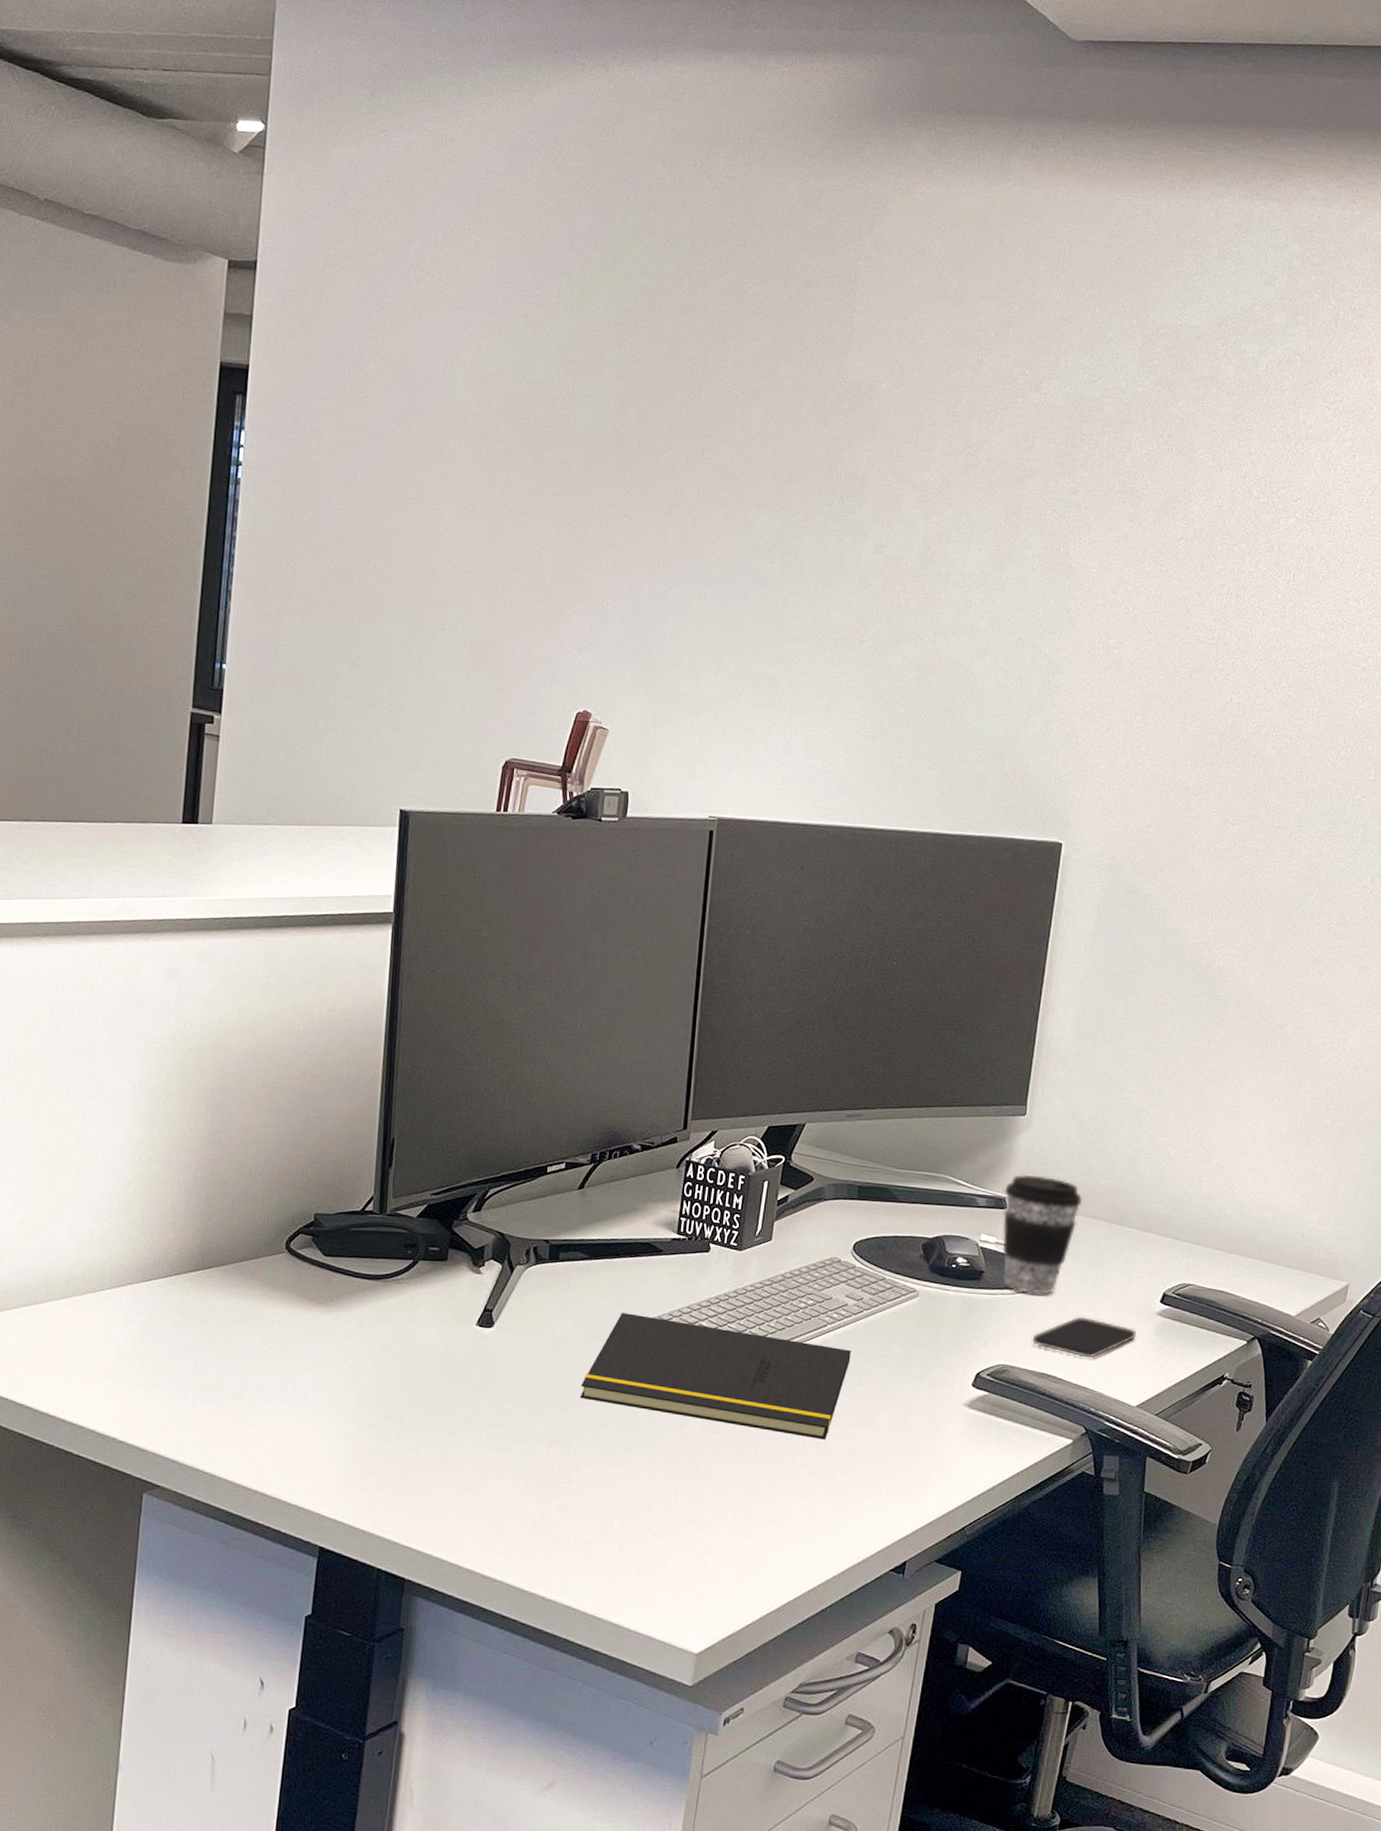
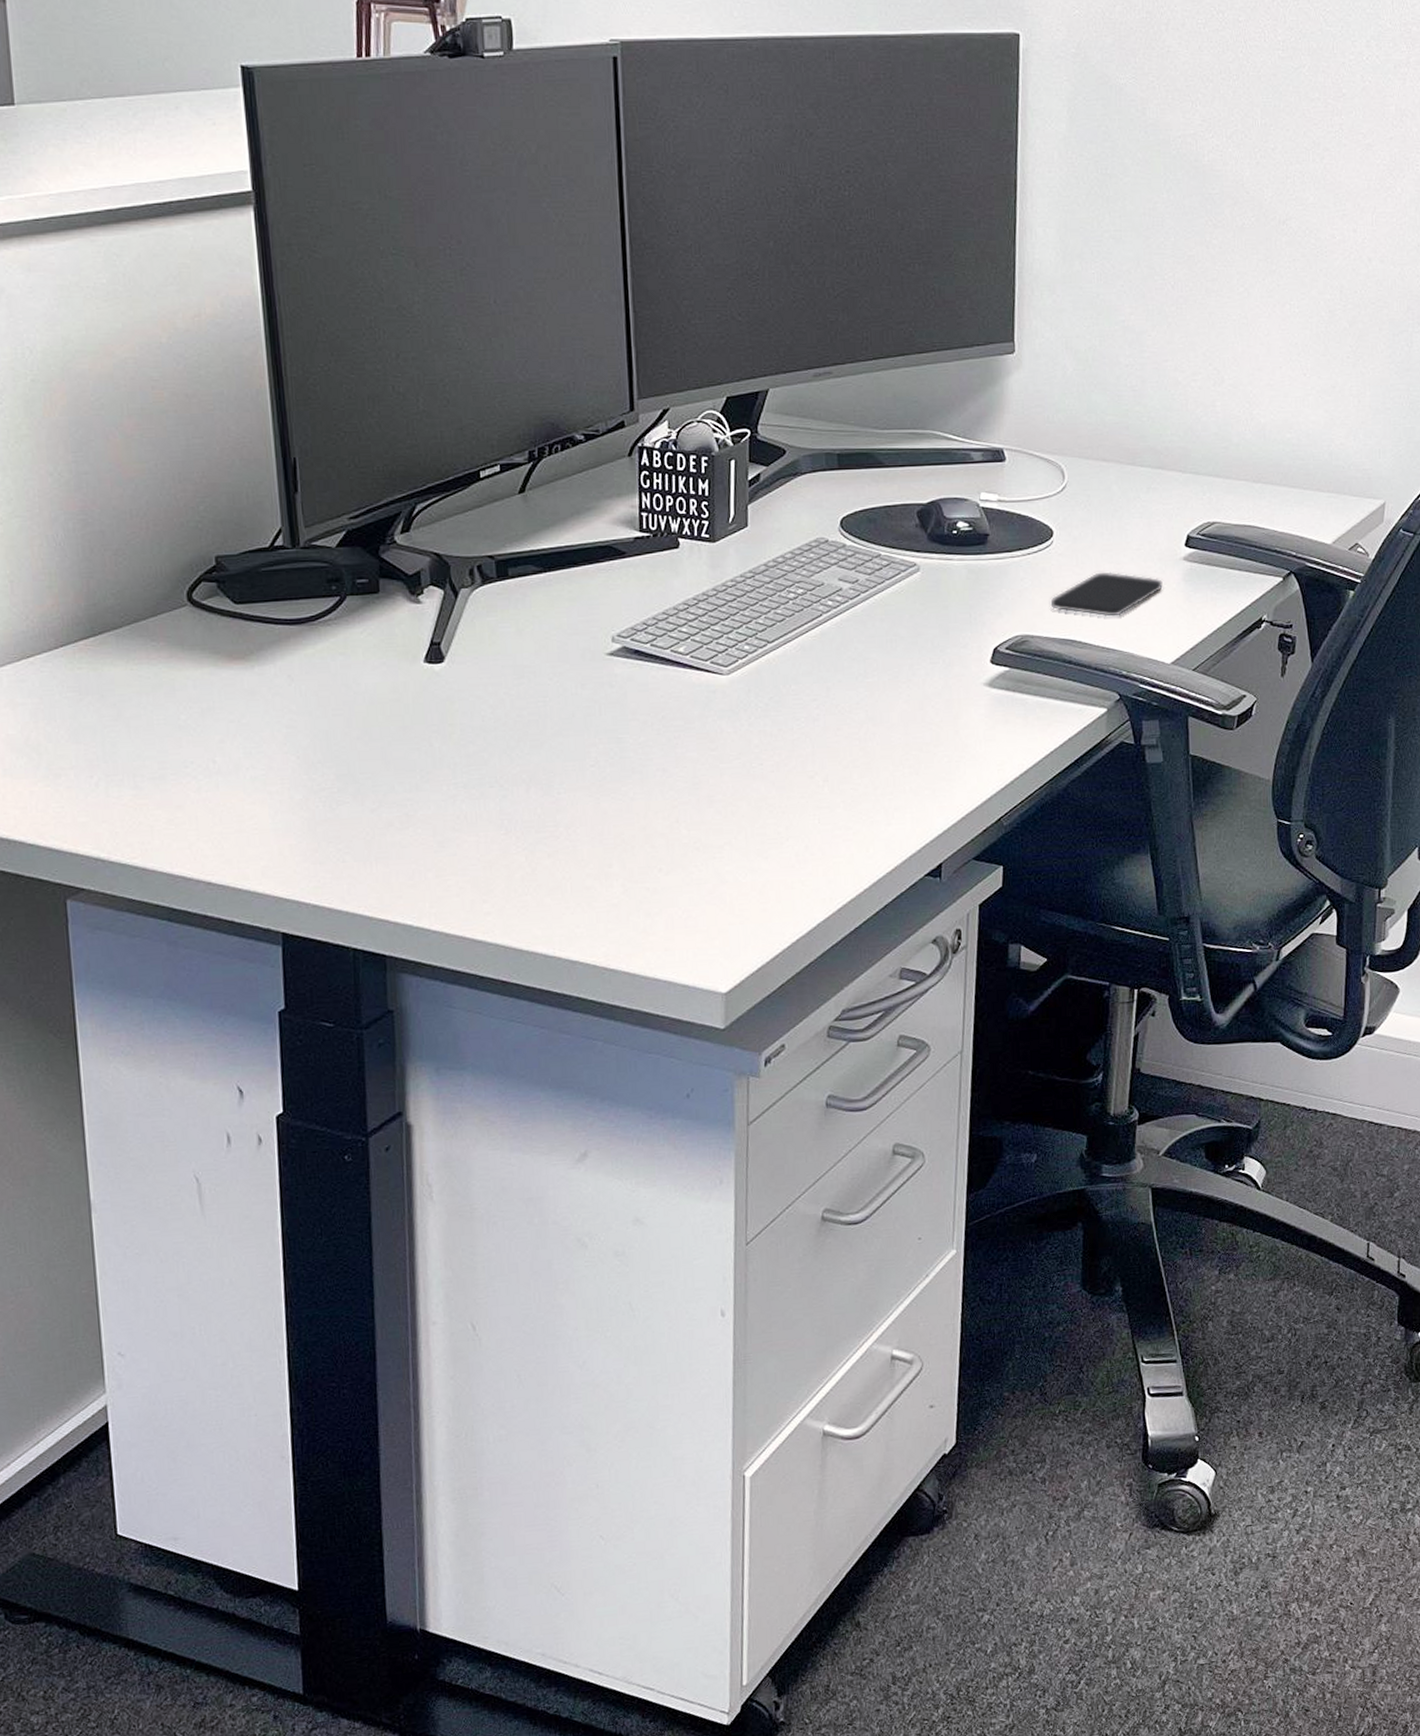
notepad: present [580,1313,851,1440] -> none [554,628,853,743]
coffee cup: present [1002,1174,1083,1295] -> none [1000,419,1088,553]

